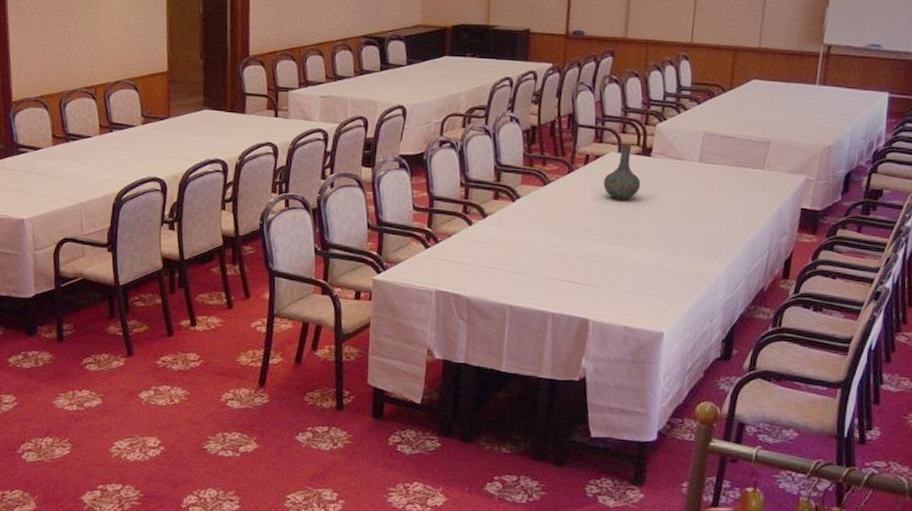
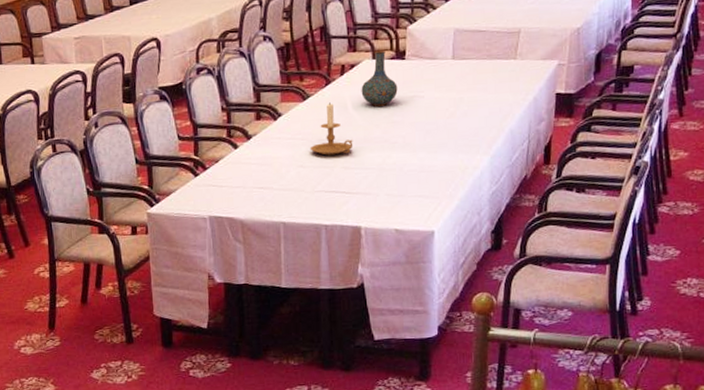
candle holder: none [545,190,590,244] -> present [310,102,353,156]

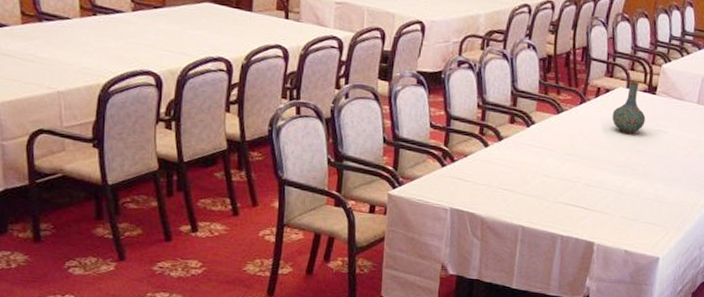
candle holder: present [310,102,353,156] -> none [557,120,598,172]

